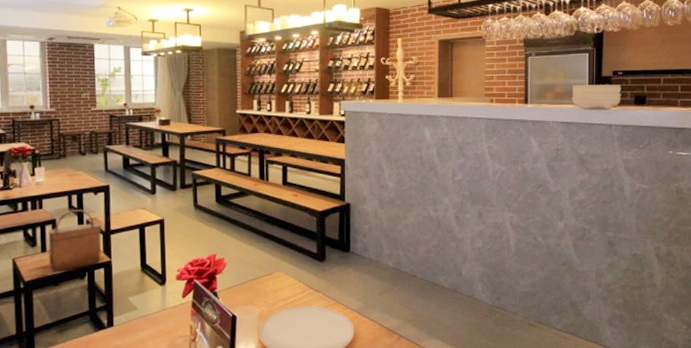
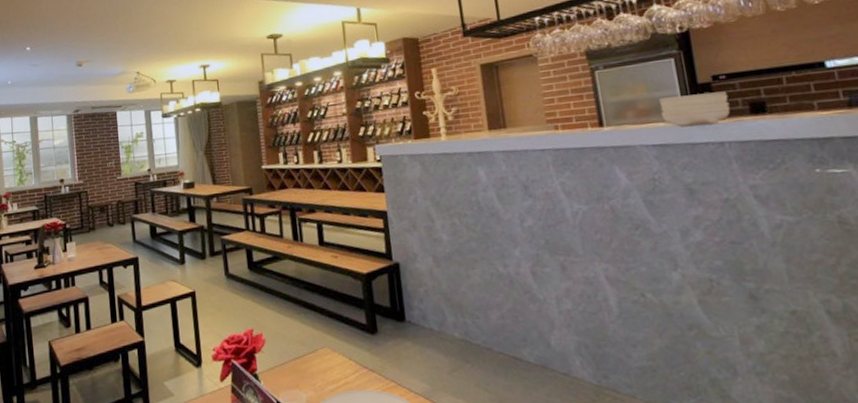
handbag: present [48,208,102,273] -> none [81,284,134,356]

